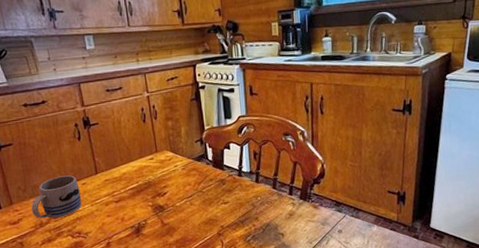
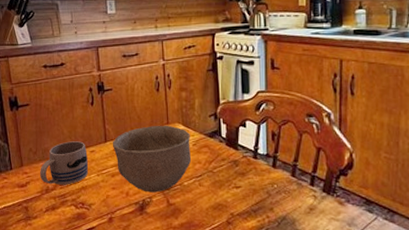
bowl: none [103,153,182,216] -> present [112,125,192,193]

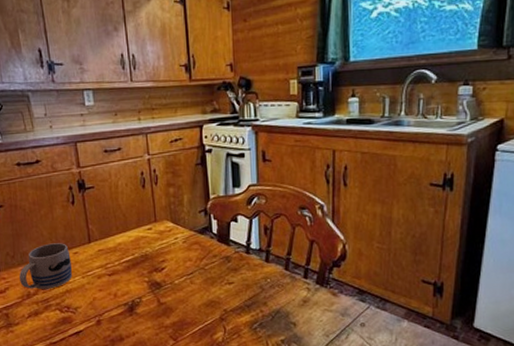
bowl: present [112,125,192,193] -> none [96,222,182,293]

